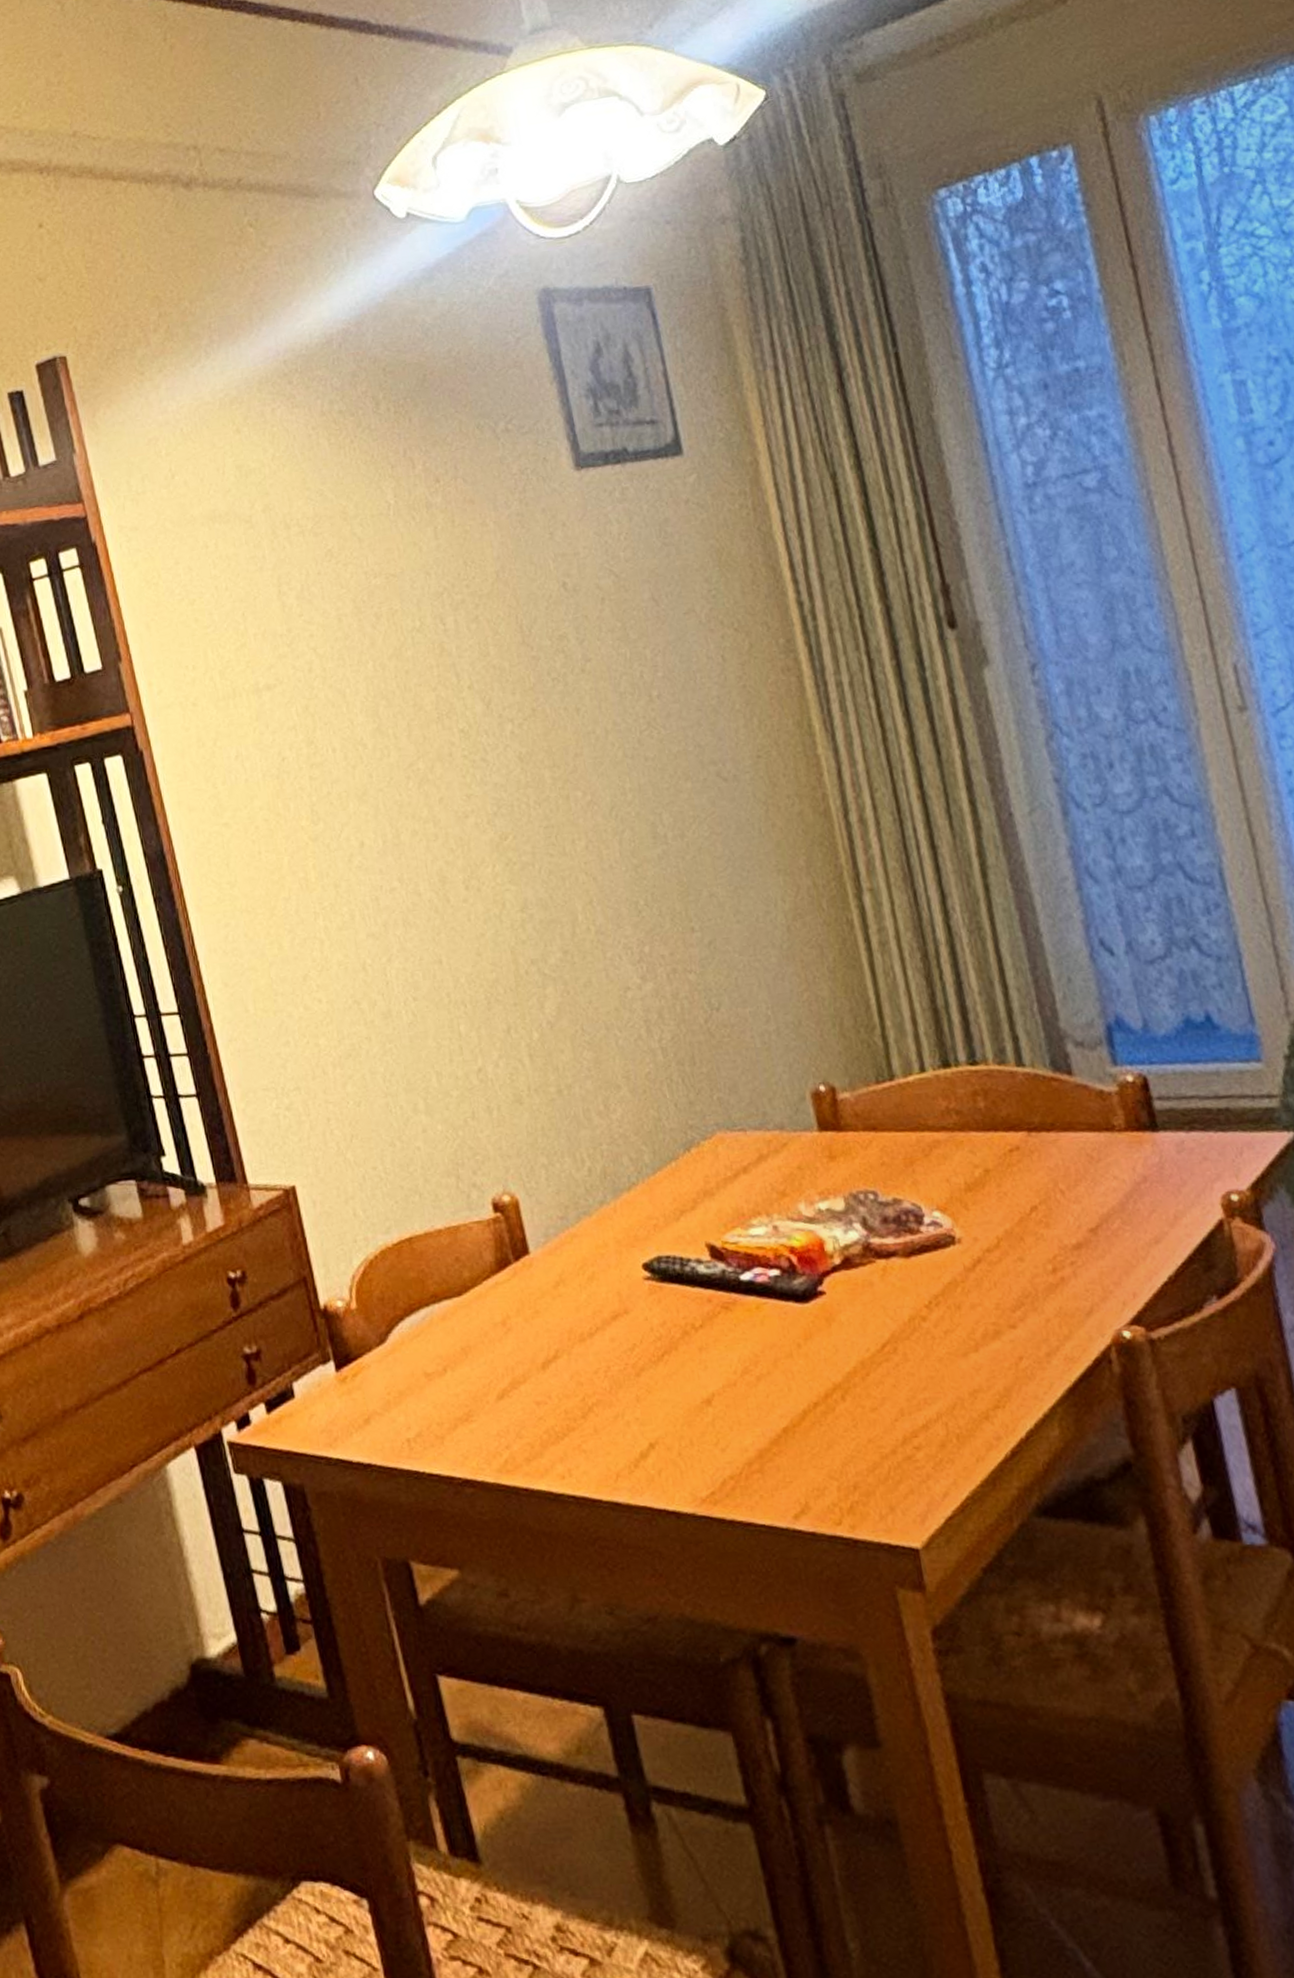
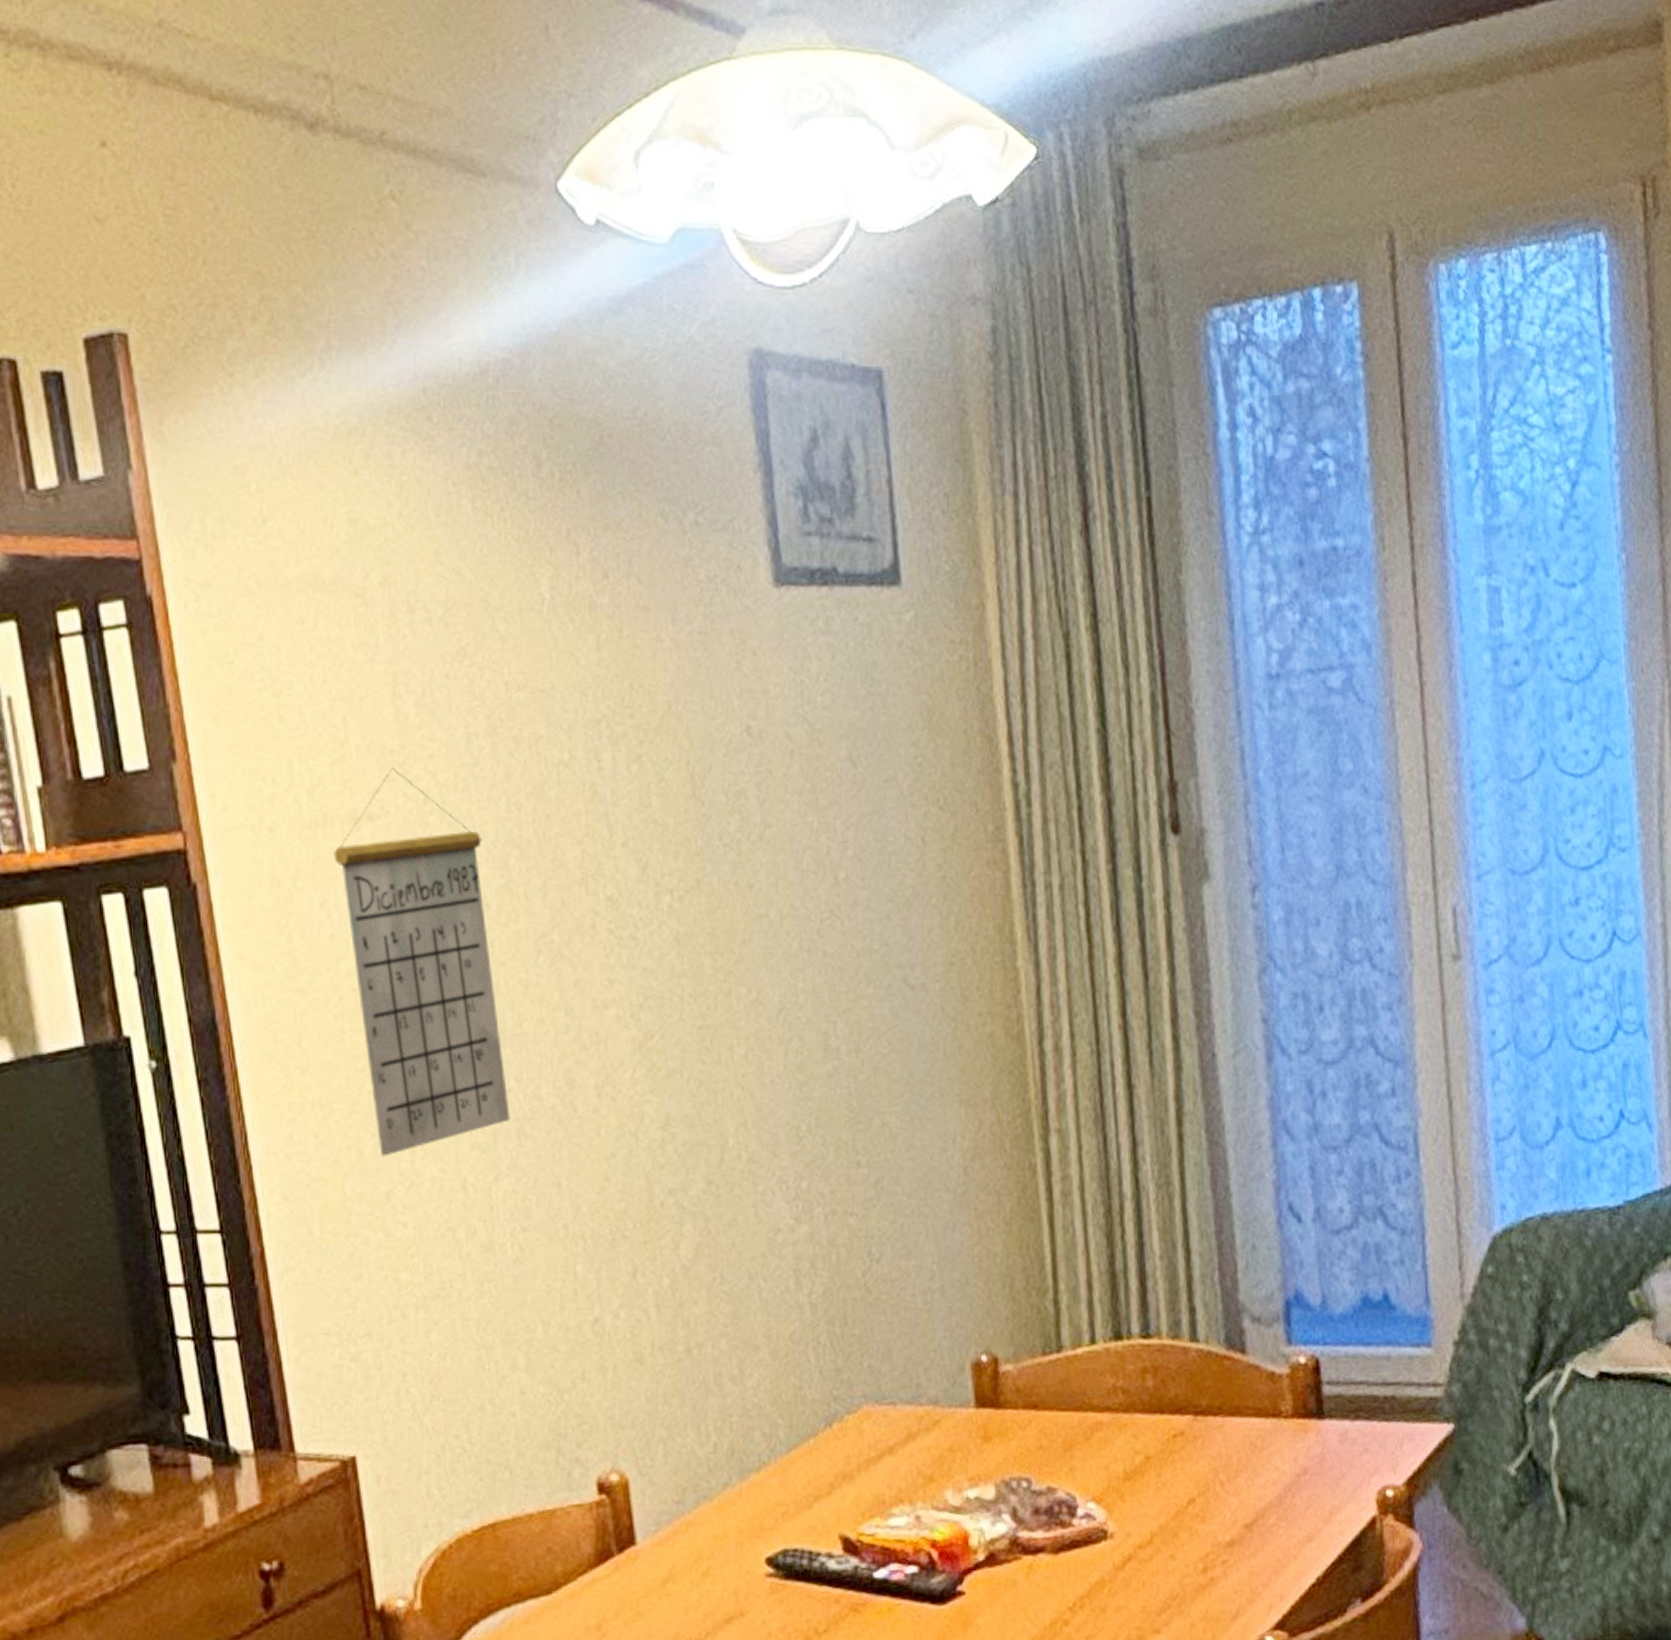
calendar: none [243,647,397,948] -> present [333,767,511,1157]

